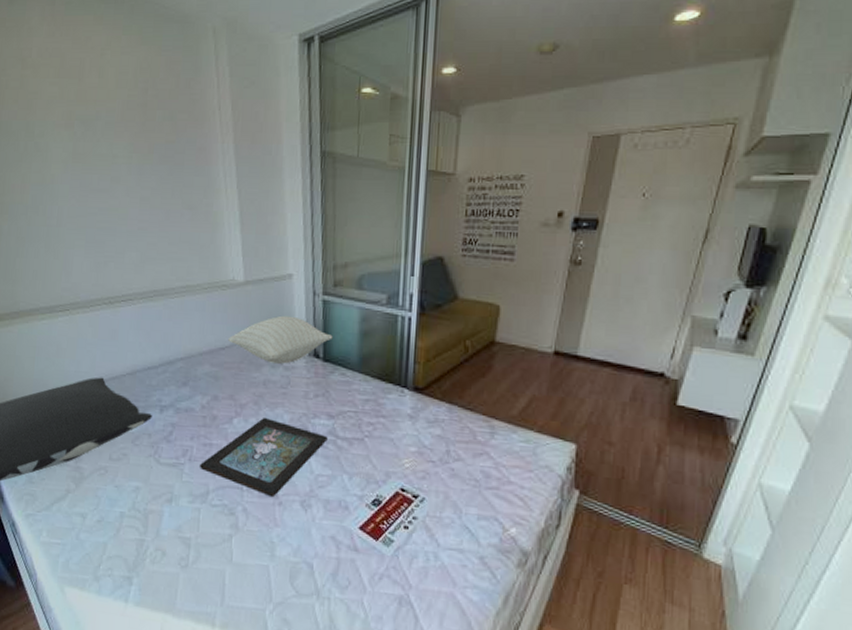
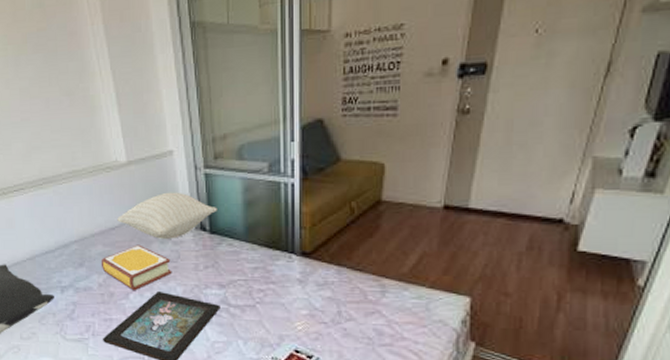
book: none [206,367,281,416] -> present [101,244,172,291]

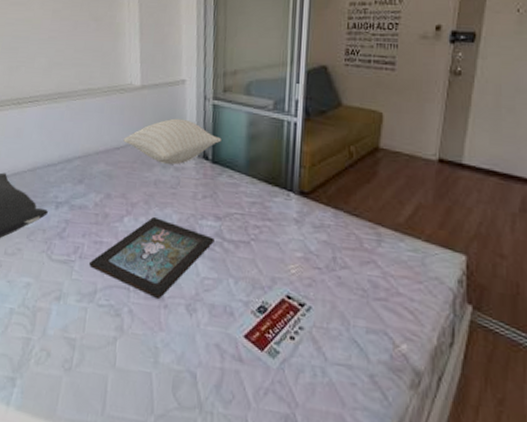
book: present [101,244,172,291] -> none [100,166,170,215]

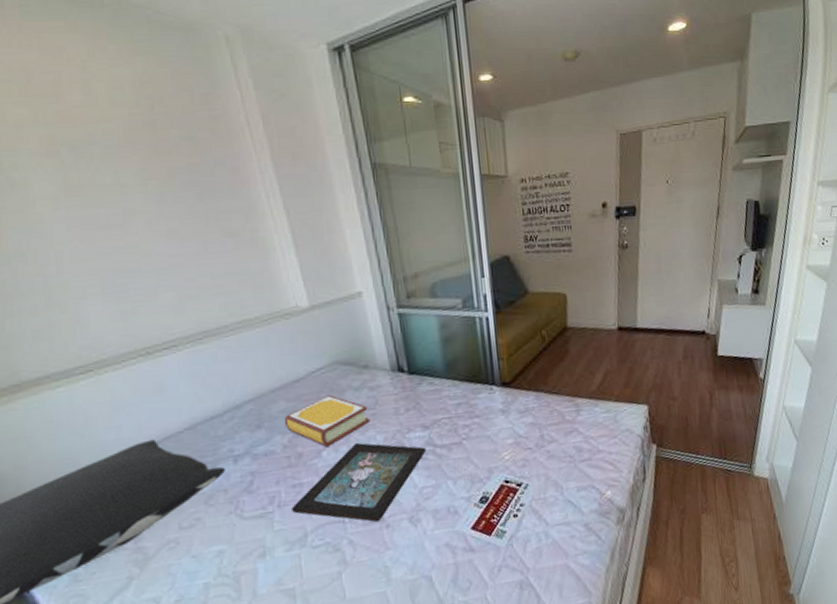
book: none [100,166,170,215] -> present [284,395,371,448]
pillow: present [123,118,222,165] -> none [302,334,415,386]

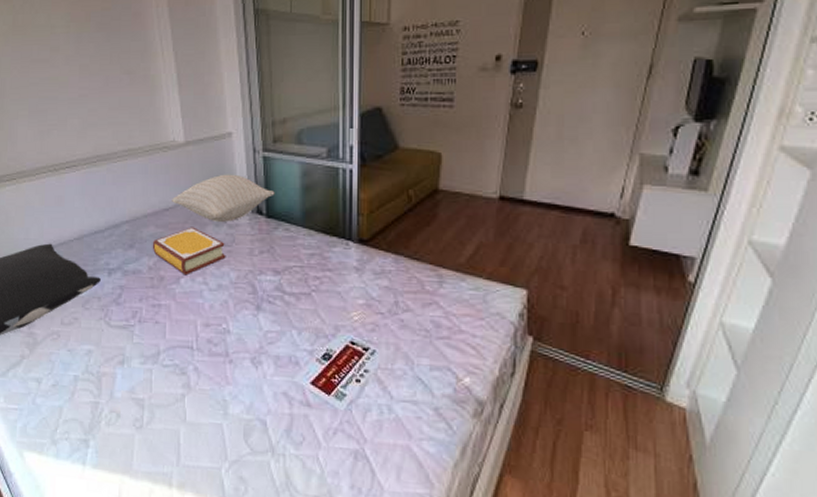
decorative tray: present [290,442,426,523] -> none [148,275,275,356]
pillow: none [302,334,415,386] -> present [172,174,275,222]

